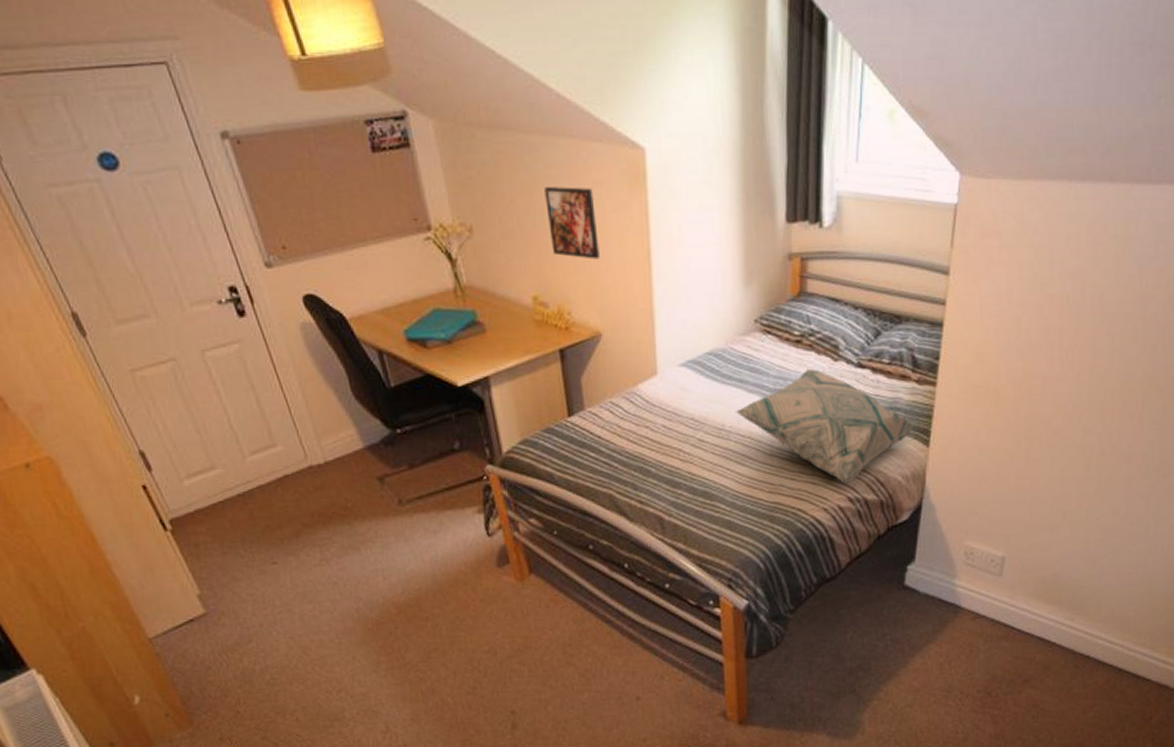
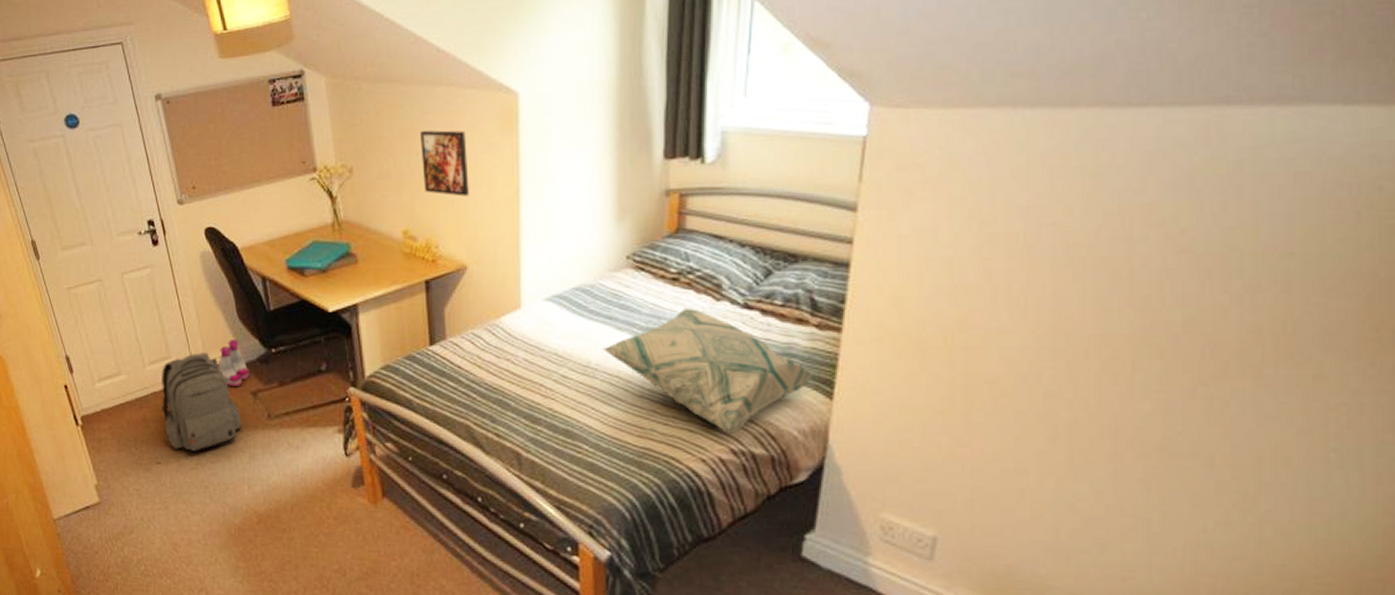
backpack: none [266,436,370,547] -> present [160,351,242,451]
boots: none [334,421,373,473] -> present [217,340,249,386]

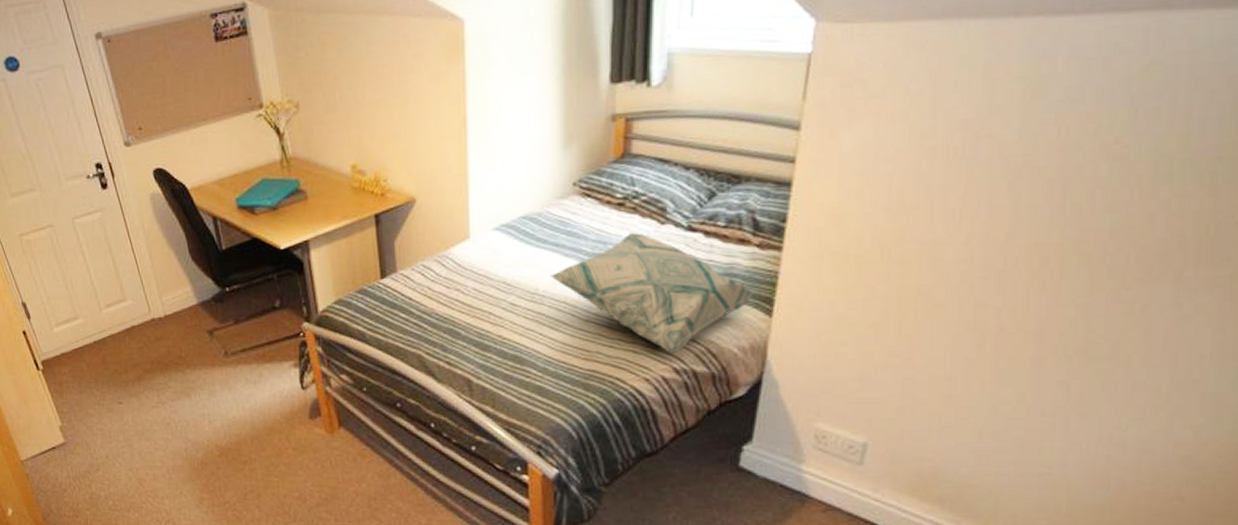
backpack: present [160,351,242,451] -> none [117,293,200,390]
boots: present [217,340,249,386] -> none [173,280,205,326]
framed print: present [420,130,469,197] -> none [366,60,416,129]

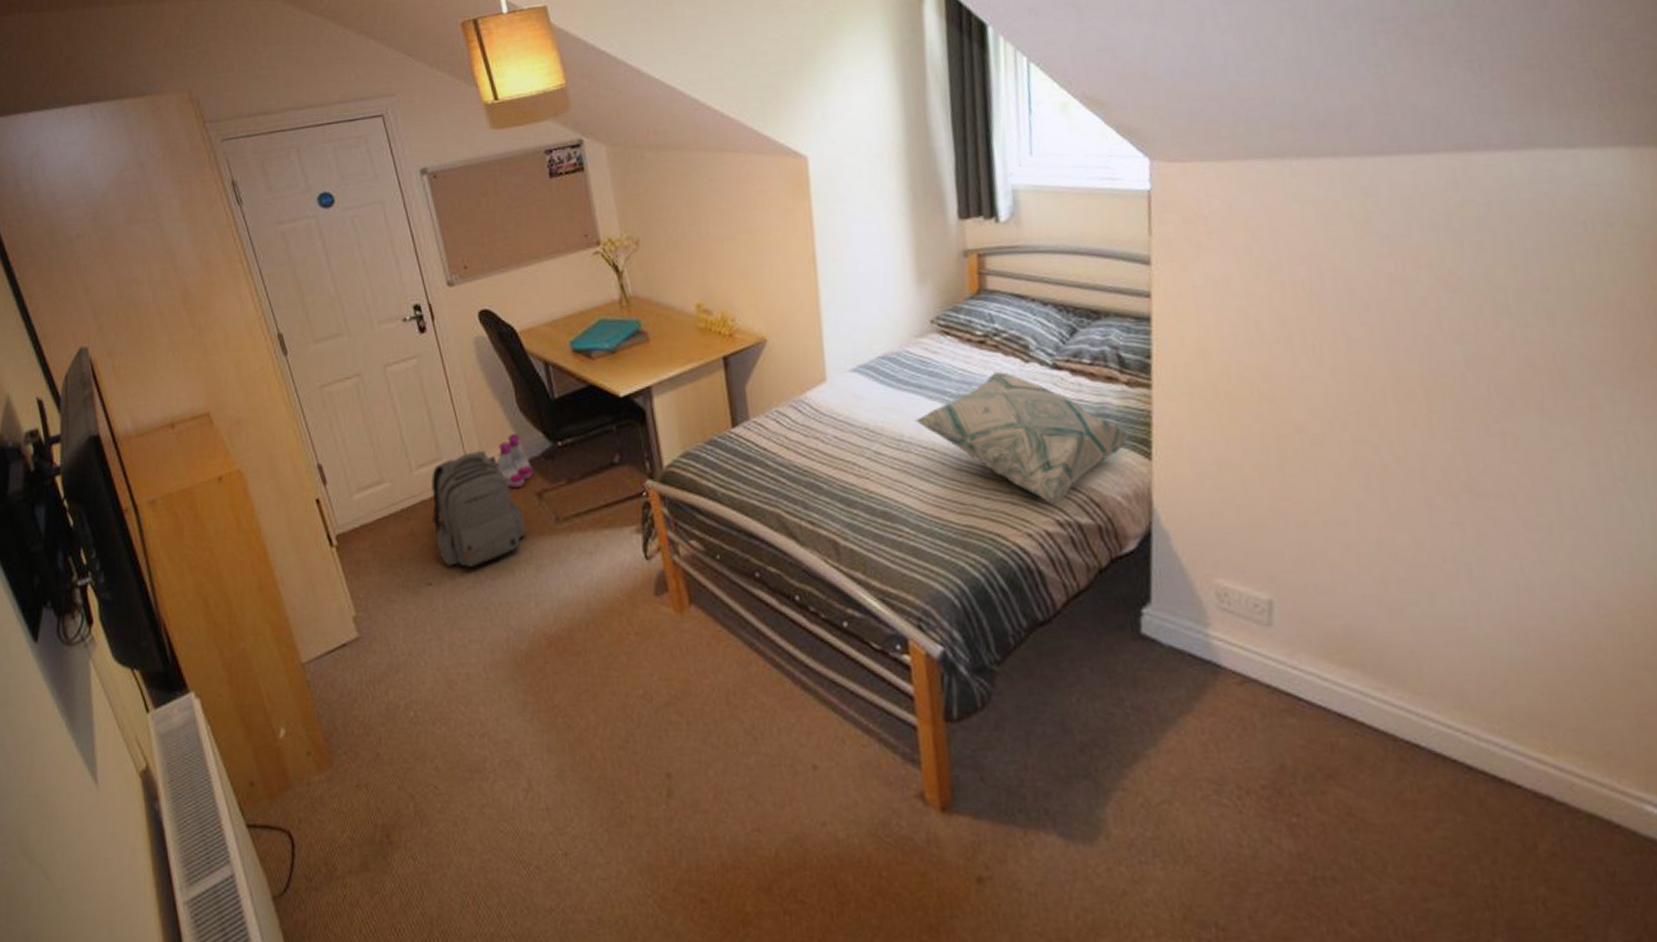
backpack: none [117,293,200,390] -> present [430,449,526,567]
boots: none [173,280,205,326] -> present [496,434,533,488]

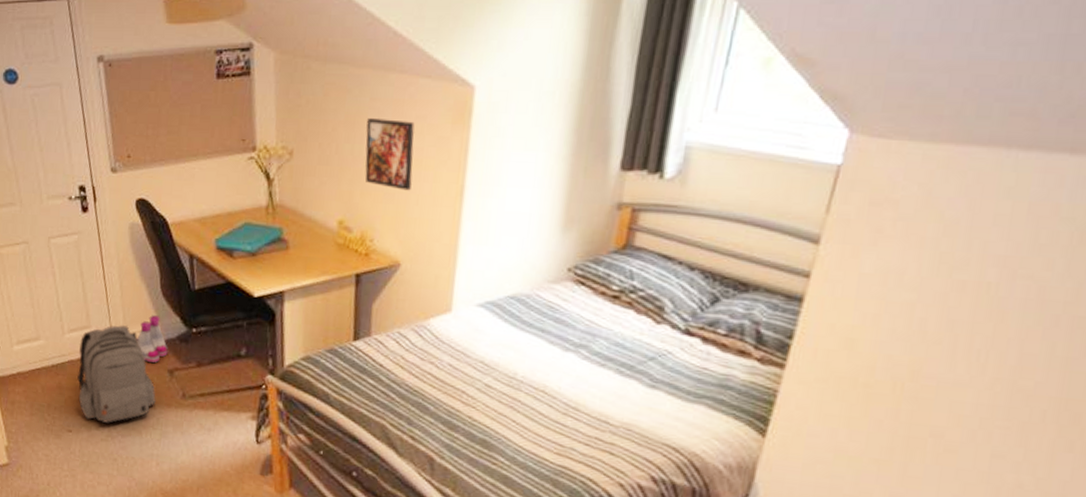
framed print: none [709,197,764,266] -> present [365,118,415,191]
decorative pillow: present [914,371,1129,504] -> none [530,327,747,462]

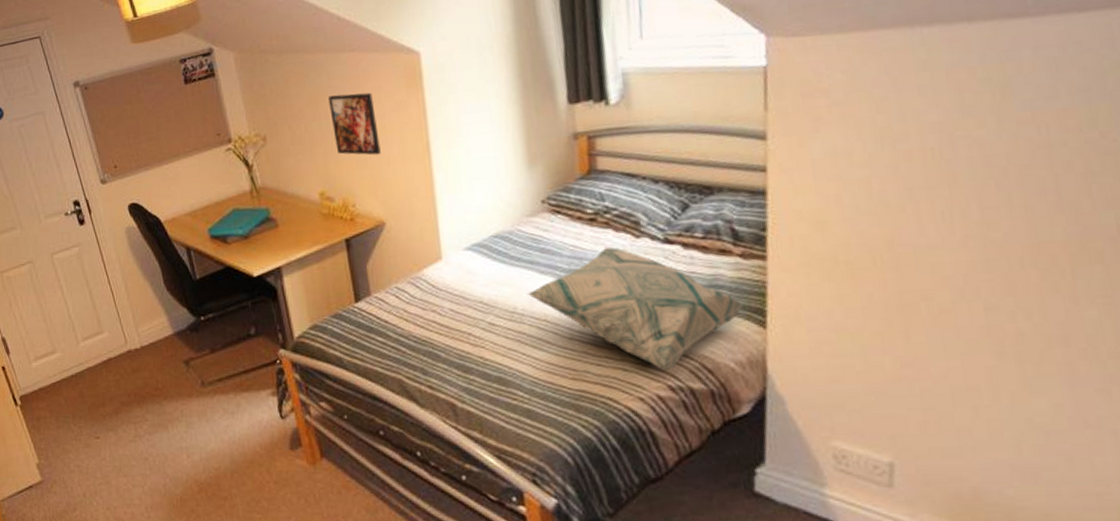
backpack: present [77,324,156,423] -> none [94,324,177,424]
boots: present [136,315,168,363] -> none [149,310,181,356]
decorative pillow: none [530,327,747,462] -> present [526,246,743,371]

